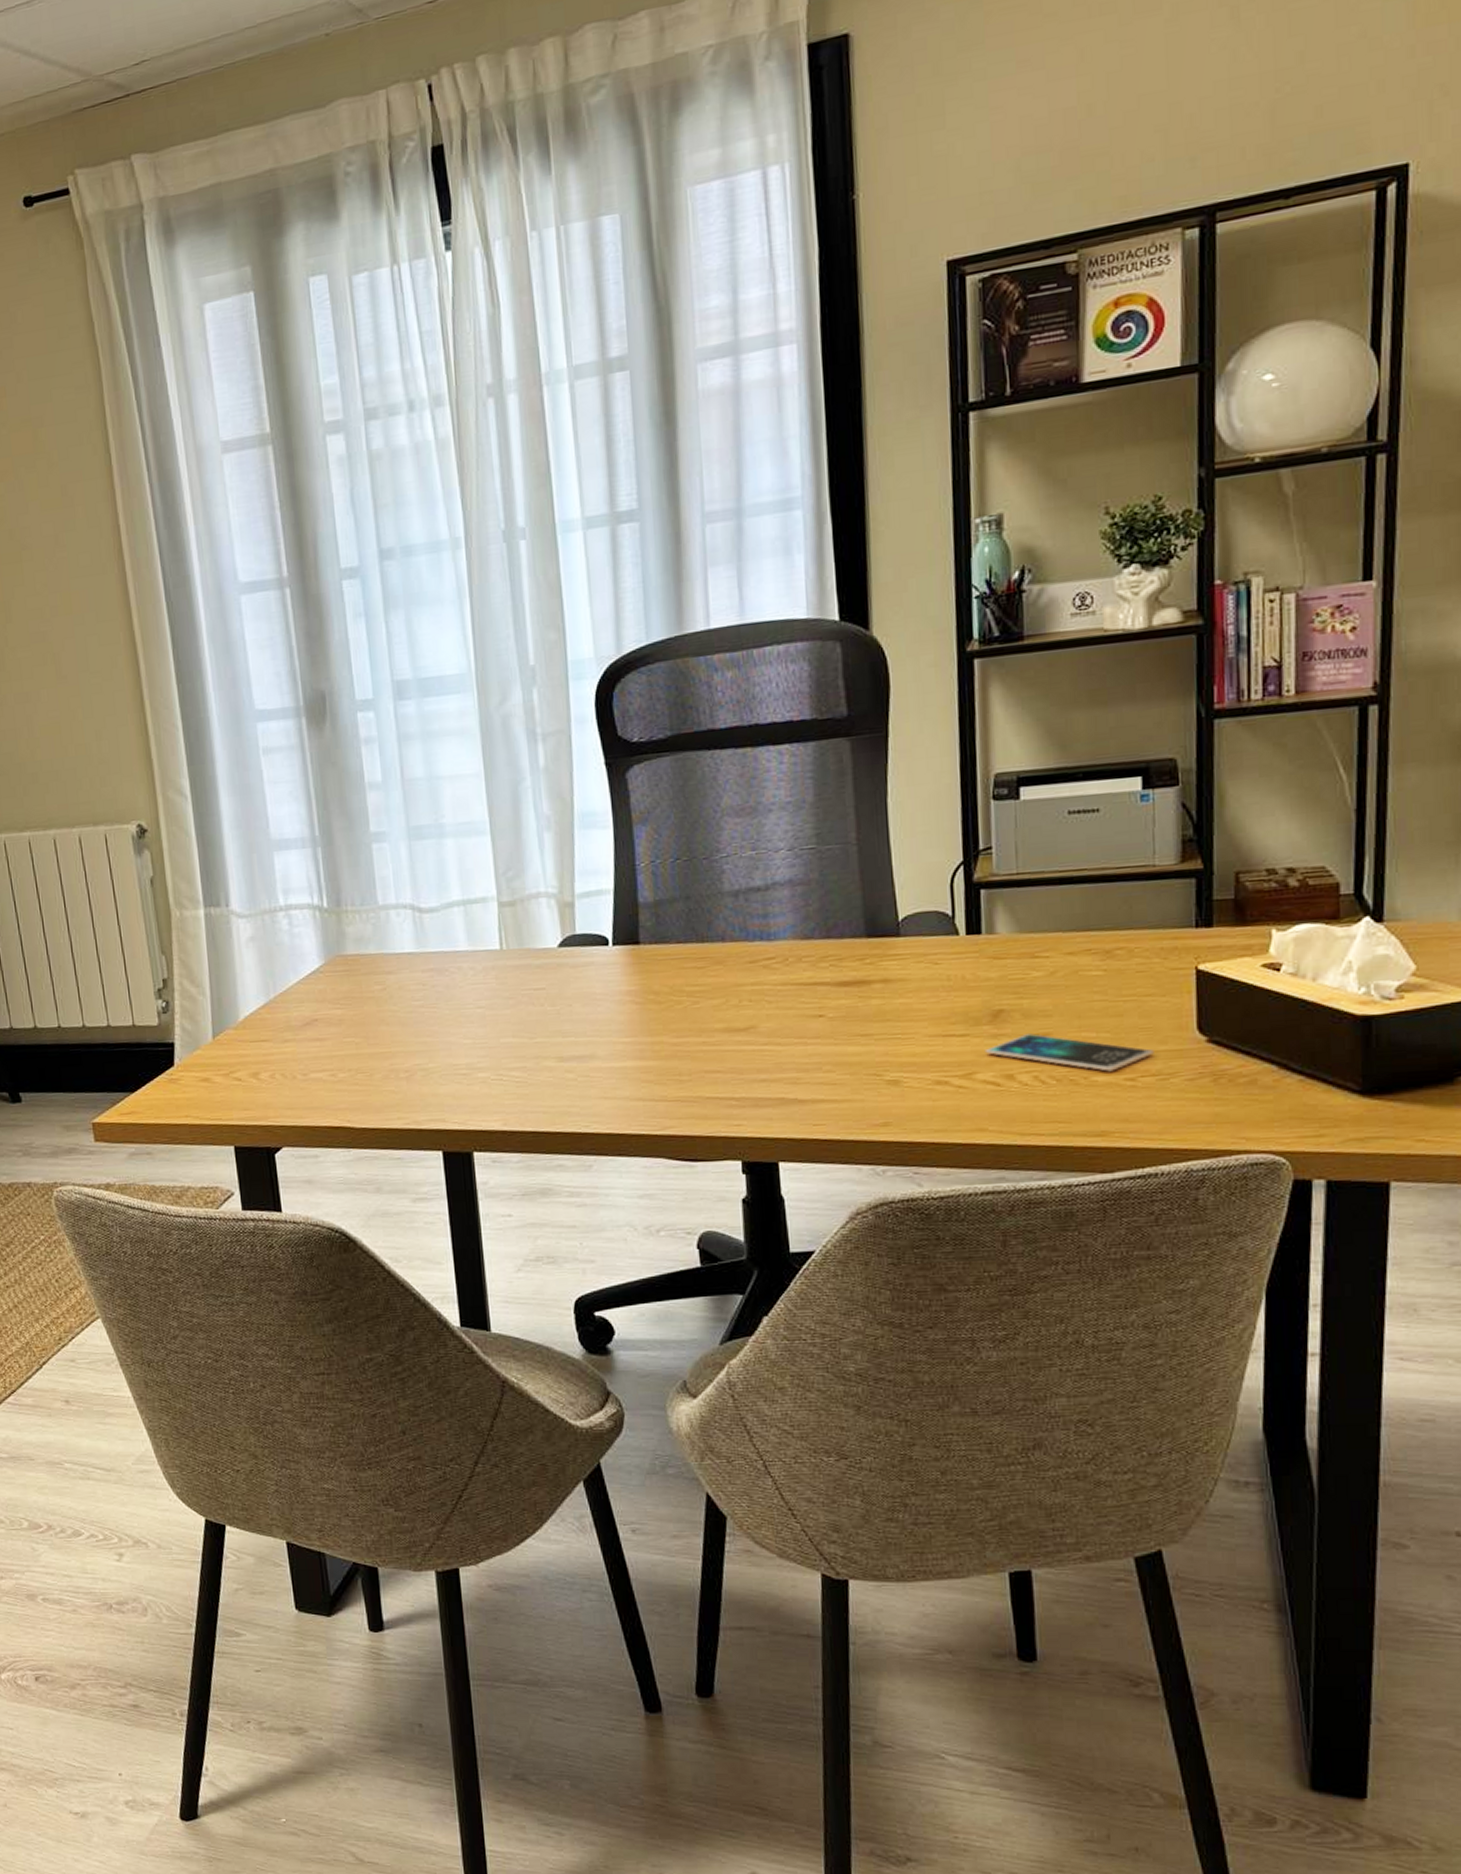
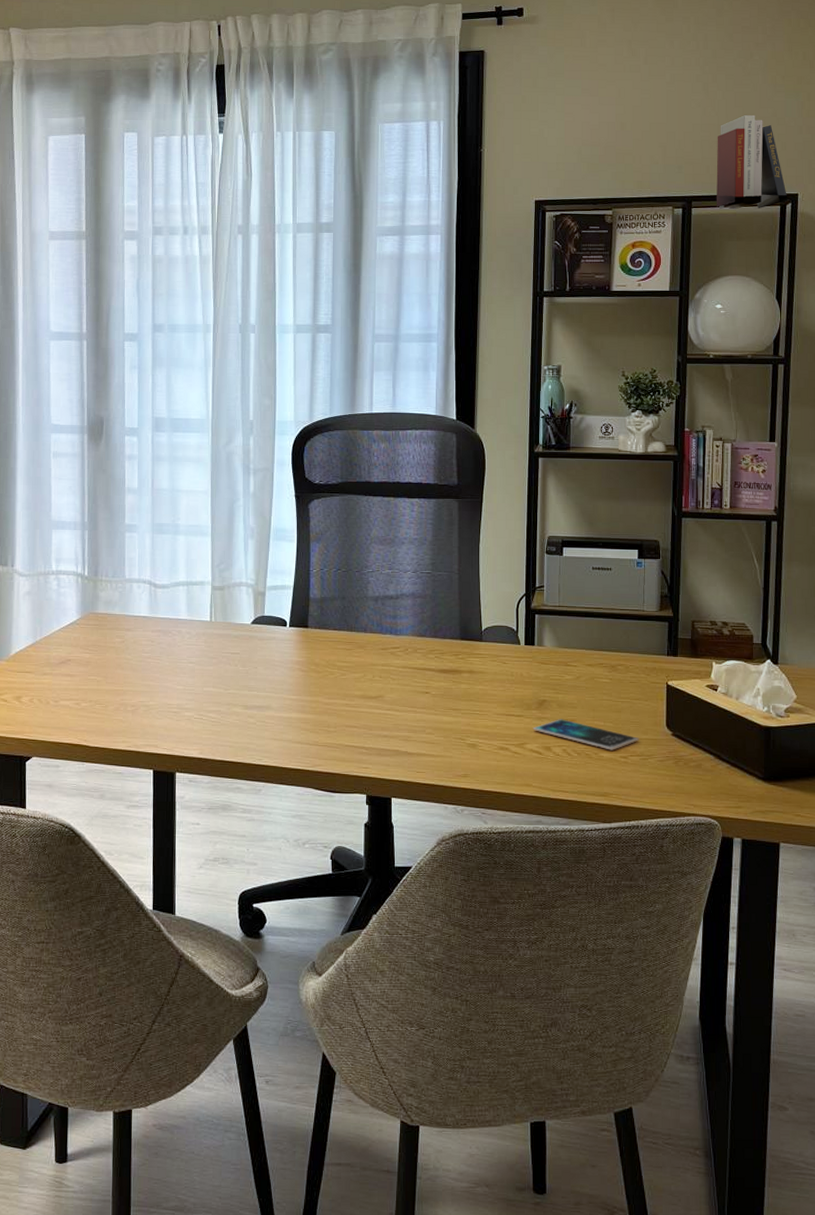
books: none [1258,42,1391,215] -> present [716,114,788,209]

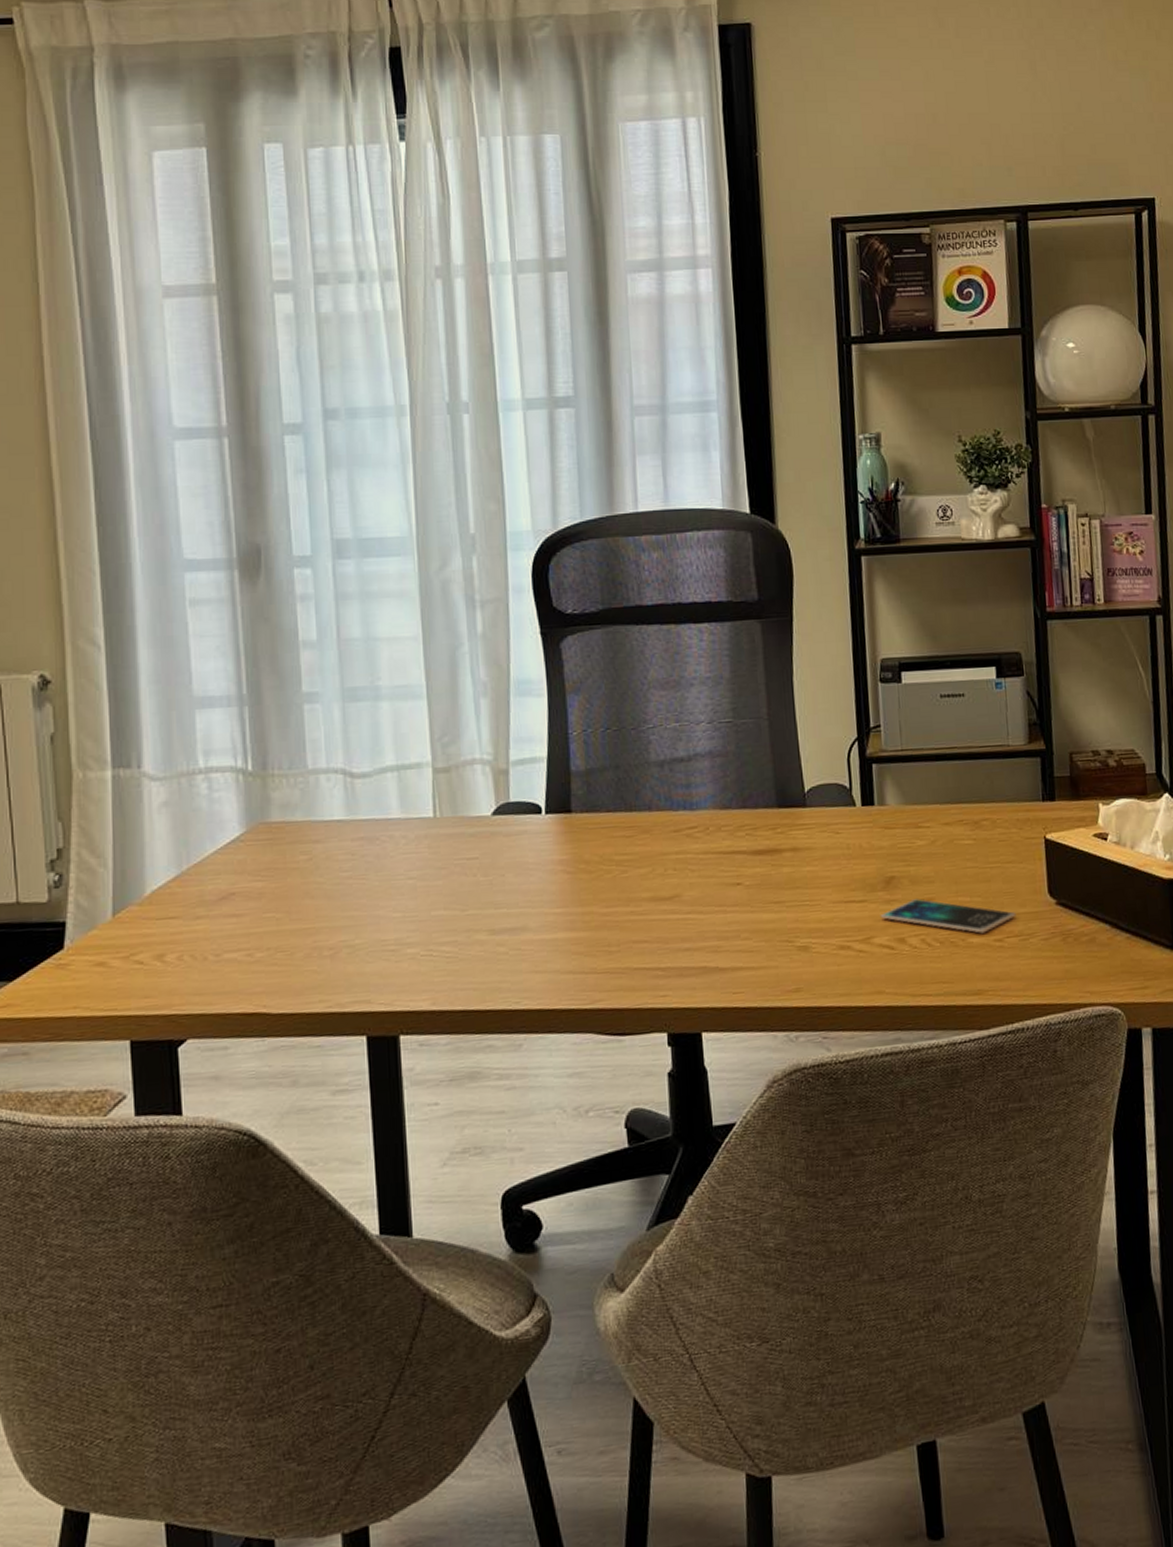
books: present [716,114,788,209] -> none [1051,99,1144,220]

